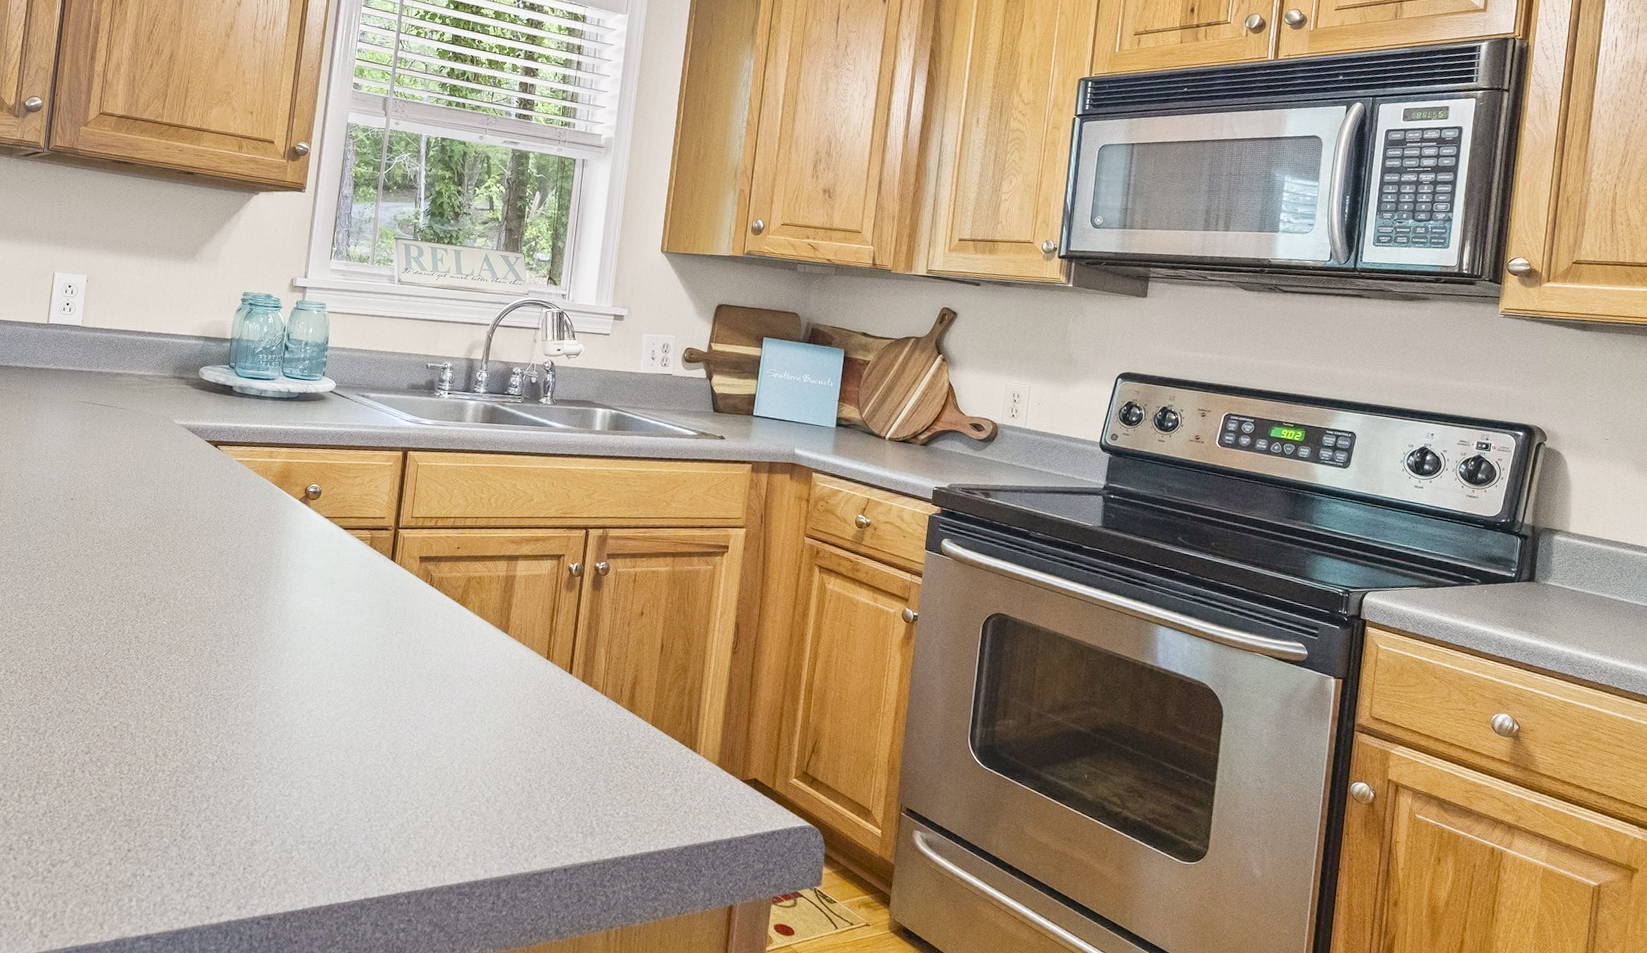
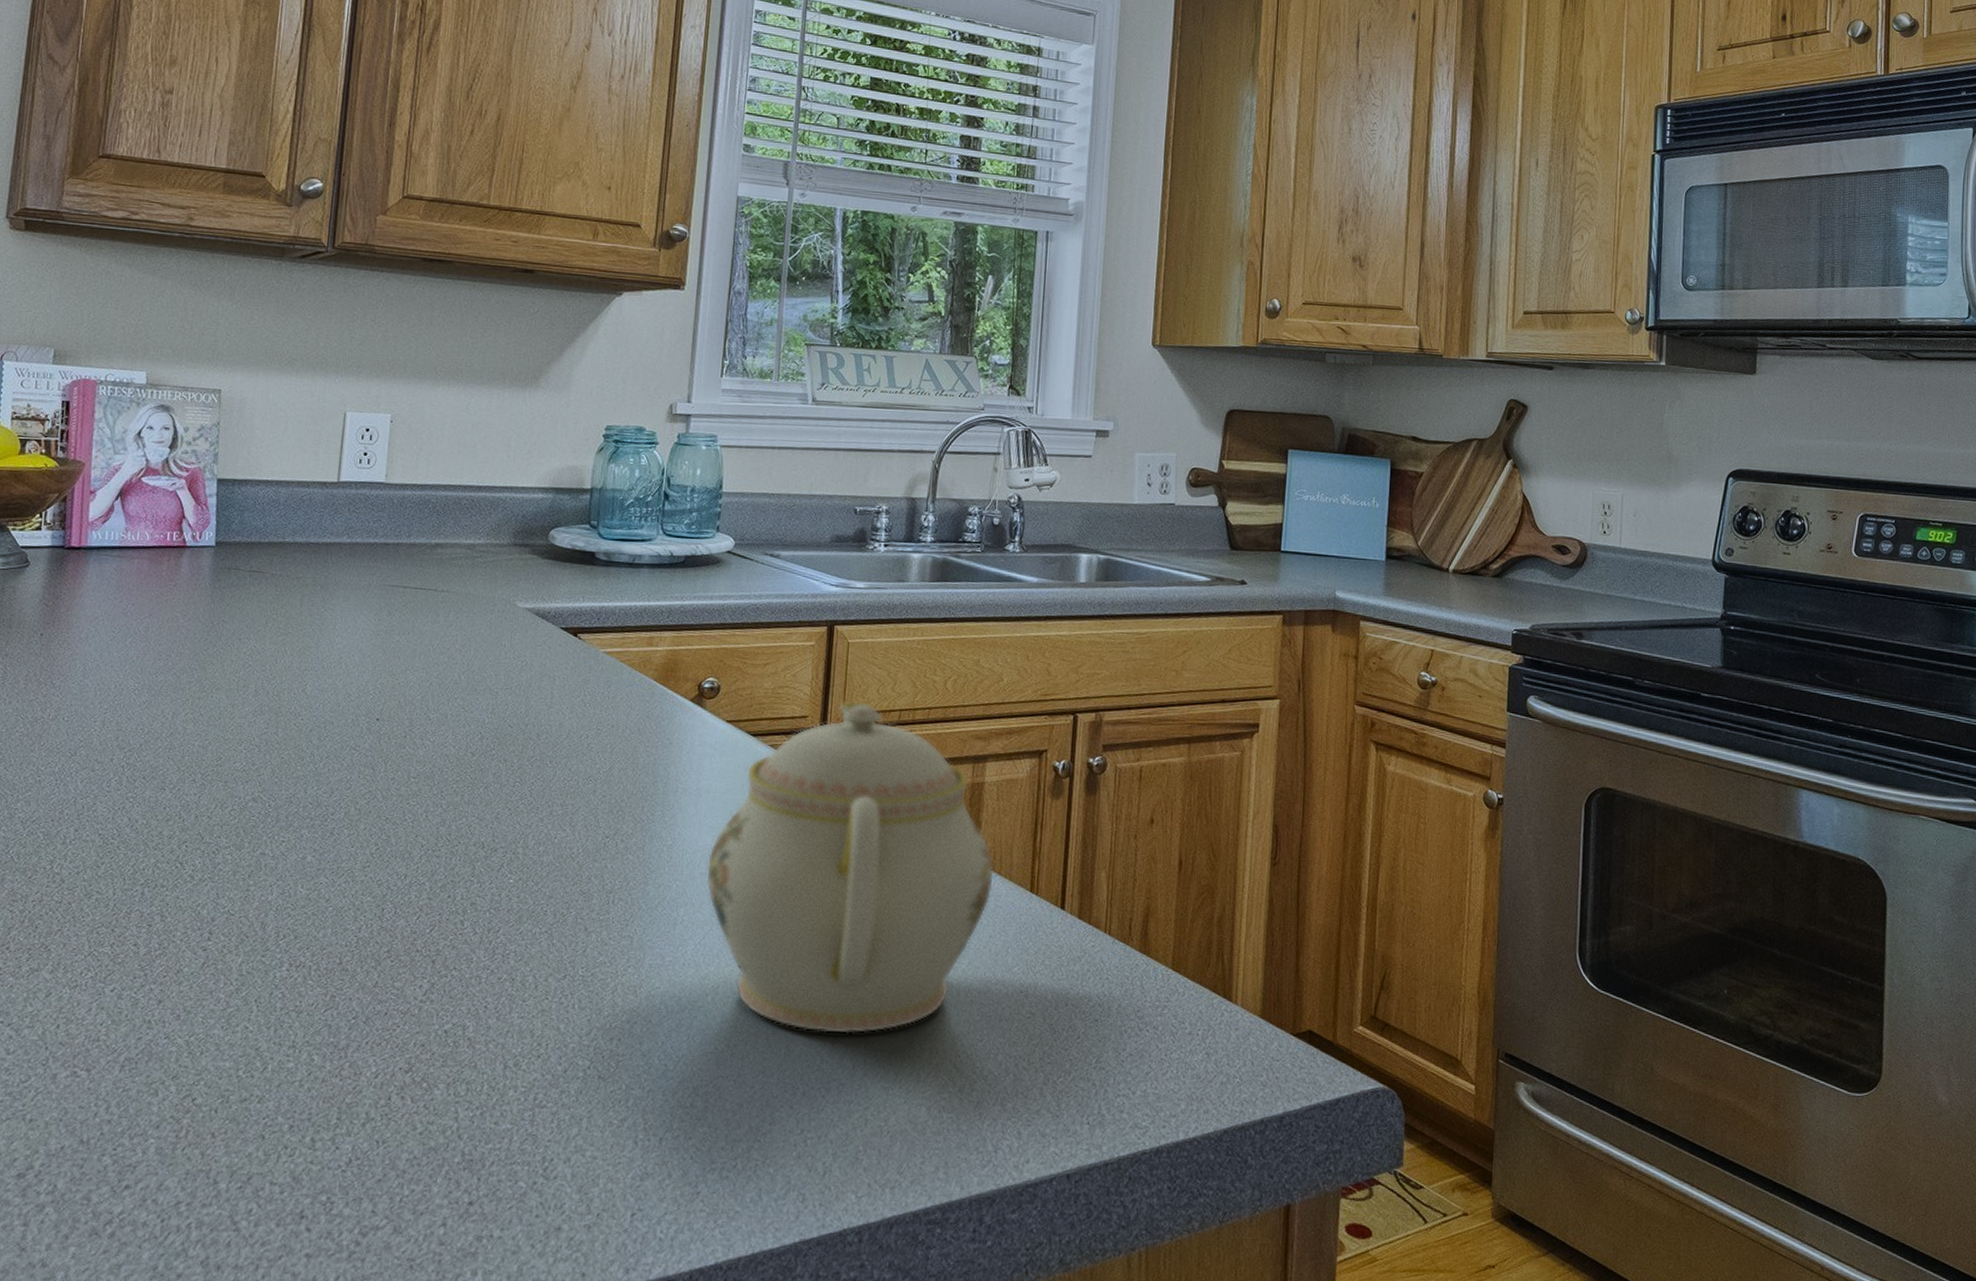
teapot: none [306,508,520,754] -> present [706,700,994,1034]

